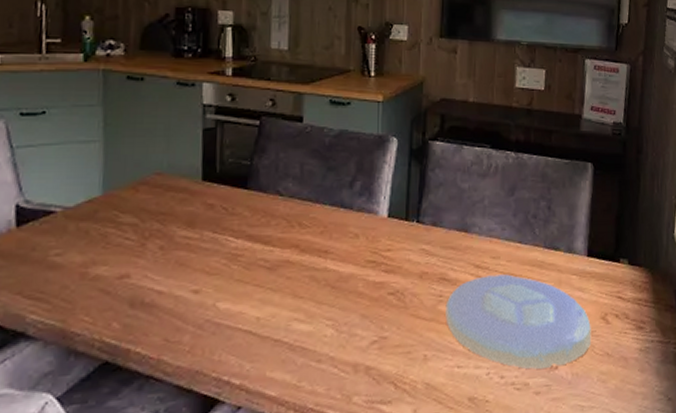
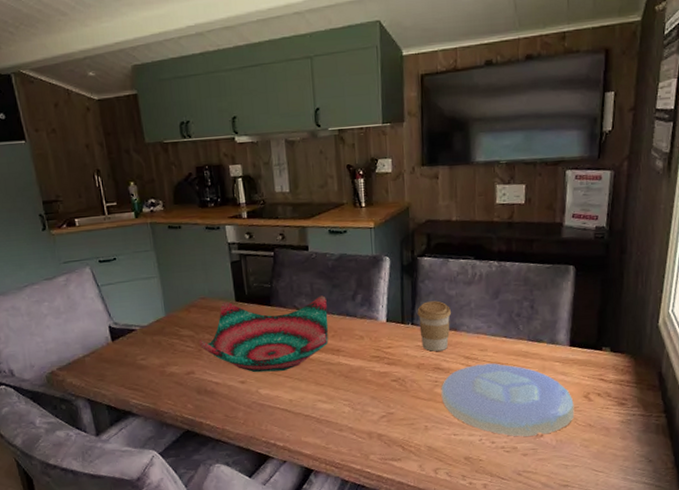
decorative bowl: none [143,180,318,279] -> present [199,295,329,373]
coffee cup: none [424,194,463,257] -> present [417,300,452,351]

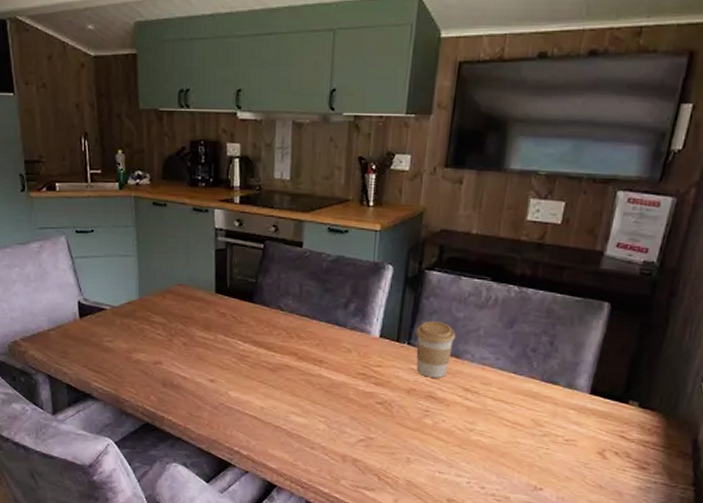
decorative bowl: present [199,295,329,373] -> none [170,291,315,375]
plate: present [441,363,575,437] -> none [430,399,585,489]

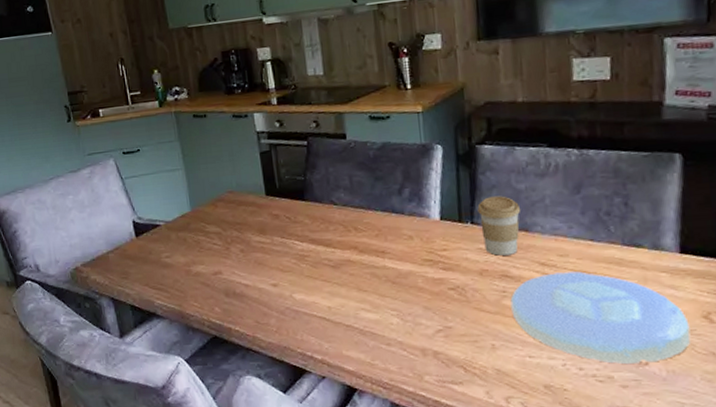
plate: none [430,399,585,489] -> present [510,271,691,365]

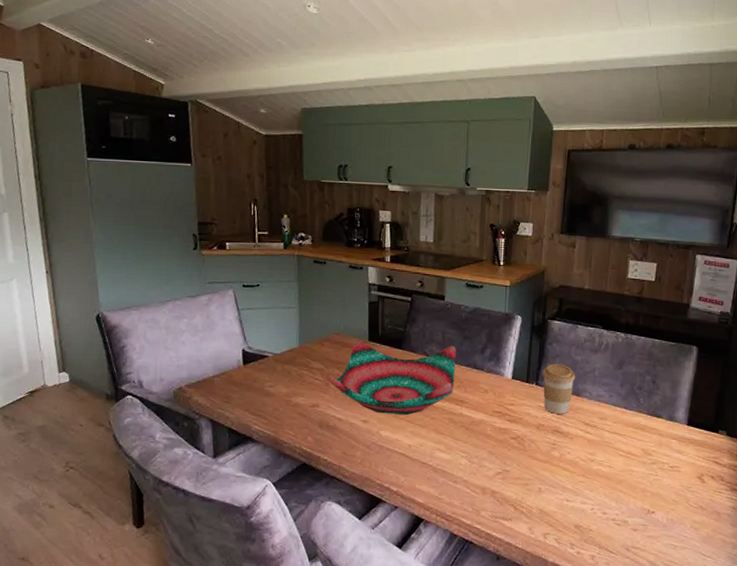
decorative bowl: none [226,189,372,275] -> present [327,339,456,415]
plate: present [510,271,691,365] -> none [558,432,687,512]

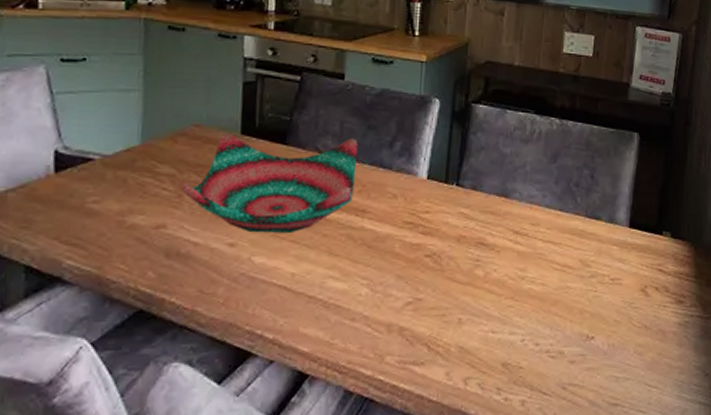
coffee cup: present [542,364,576,414] -> none [464,158,504,221]

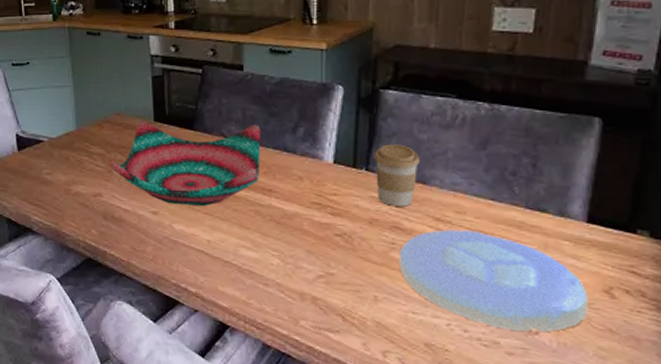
coffee cup: none [464,158,504,221] -> present [374,144,421,207]
plate: none [482,242,630,339] -> present [399,229,588,333]

